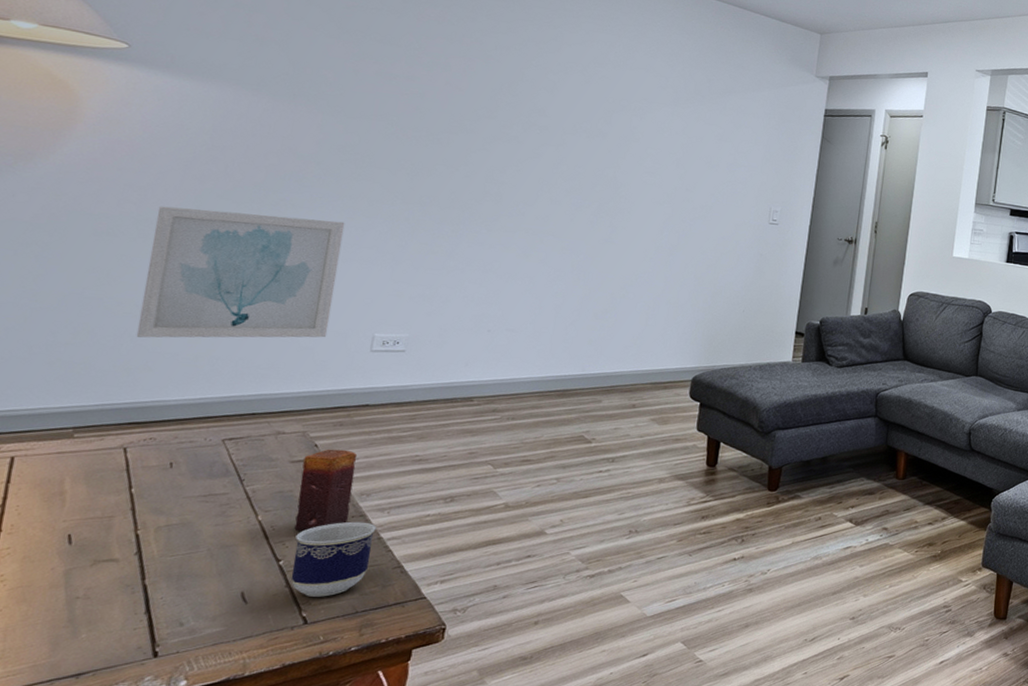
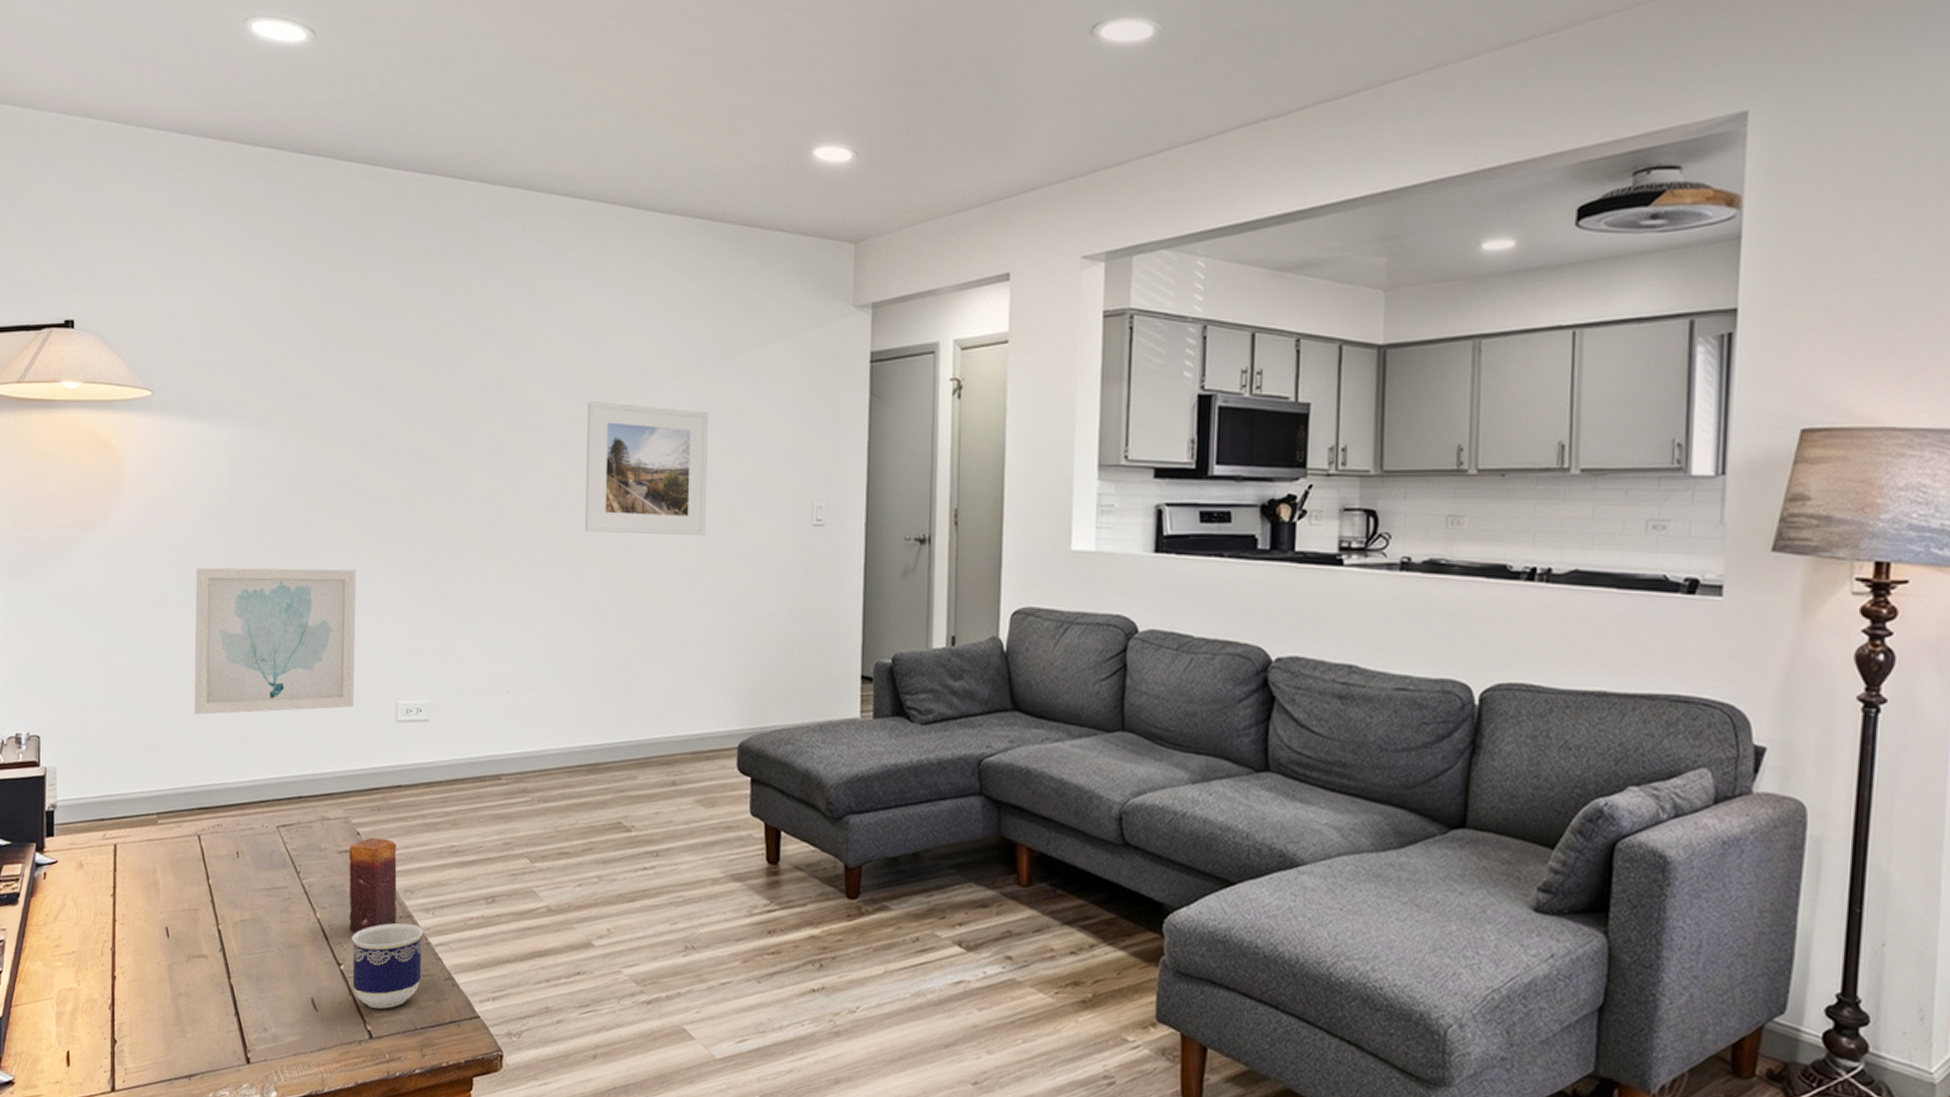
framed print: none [576,113,694,223] -> present [584,401,708,535]

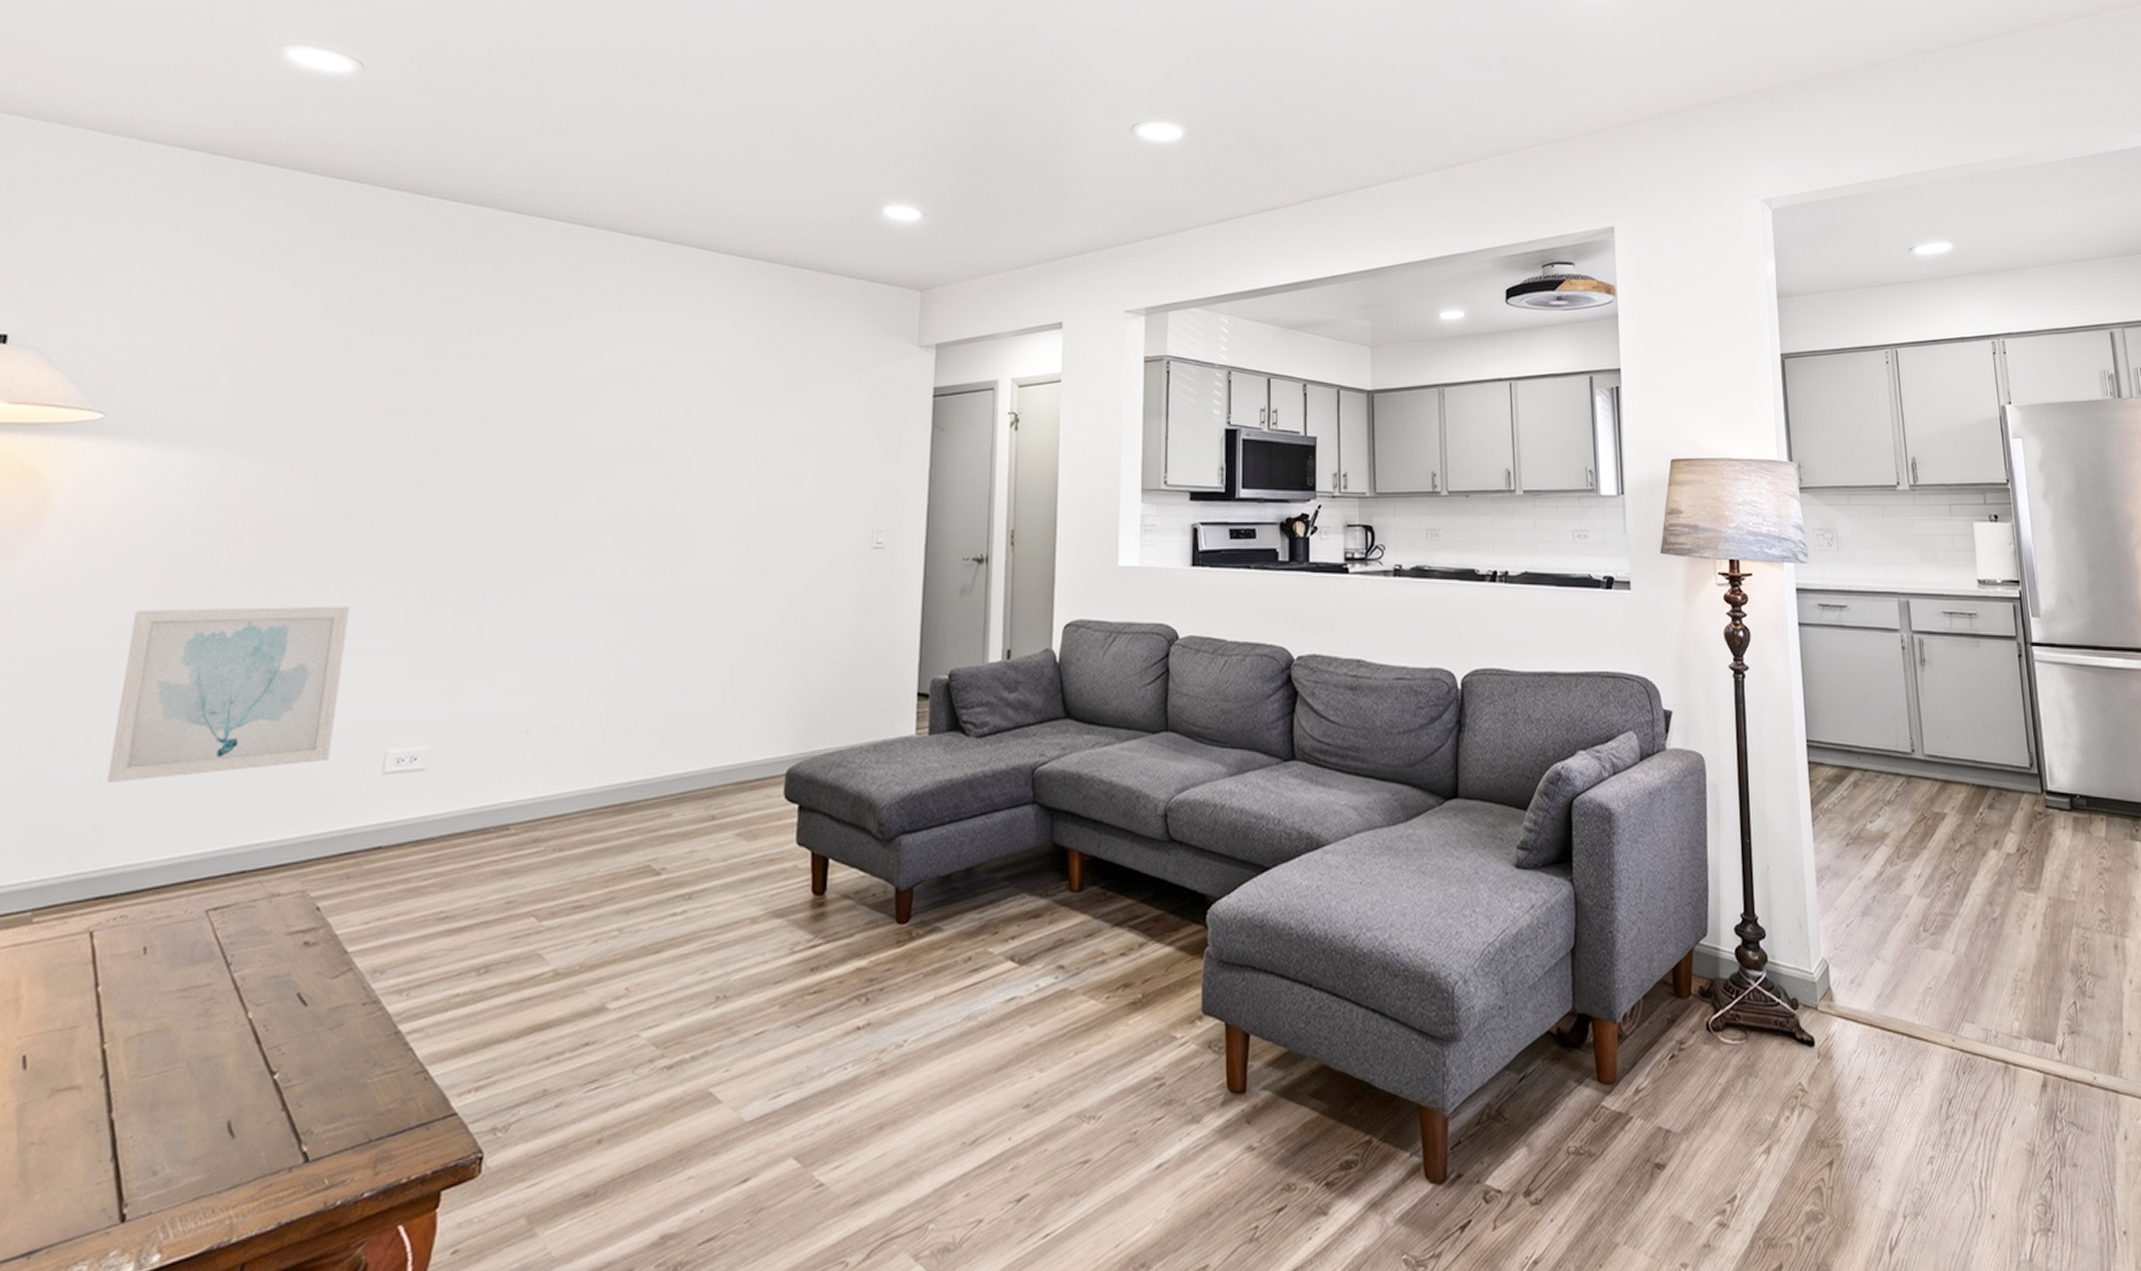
candle: present [349,837,397,932] -> none [292,911,369,1029]
cup: present [352,923,424,1009] -> none [288,1010,393,1123]
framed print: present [584,401,708,535] -> none [628,430,770,560]

